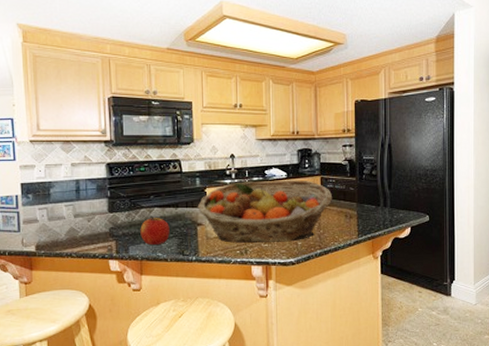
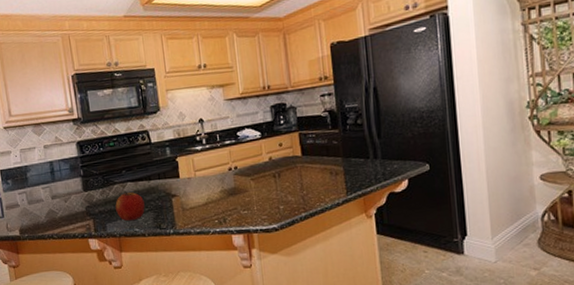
fruit basket: present [197,180,333,243] -> none [170,138,315,213]

